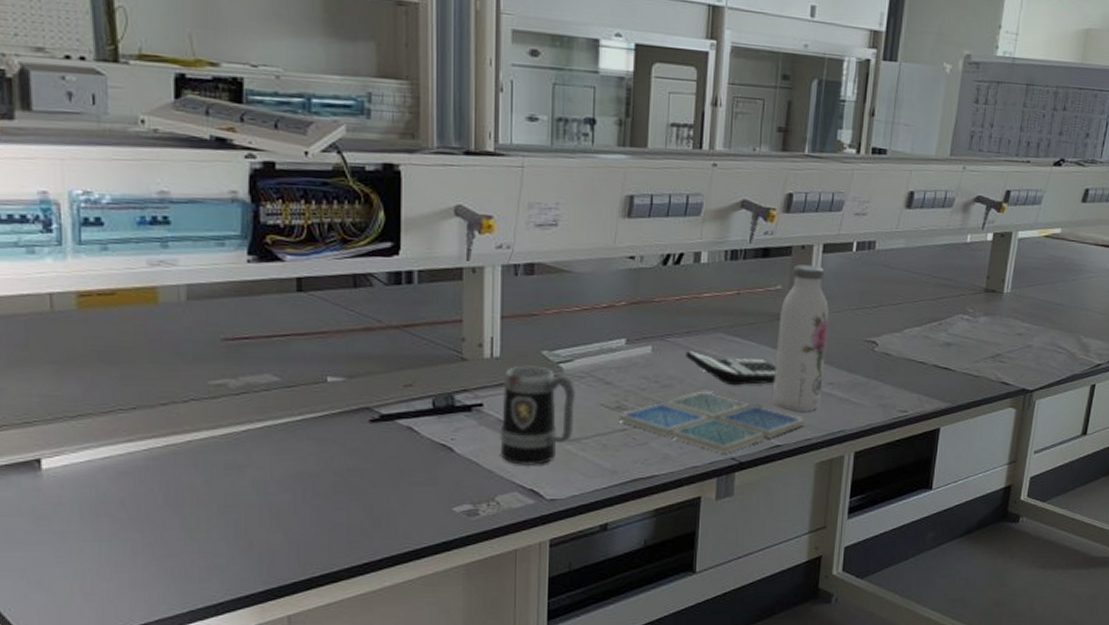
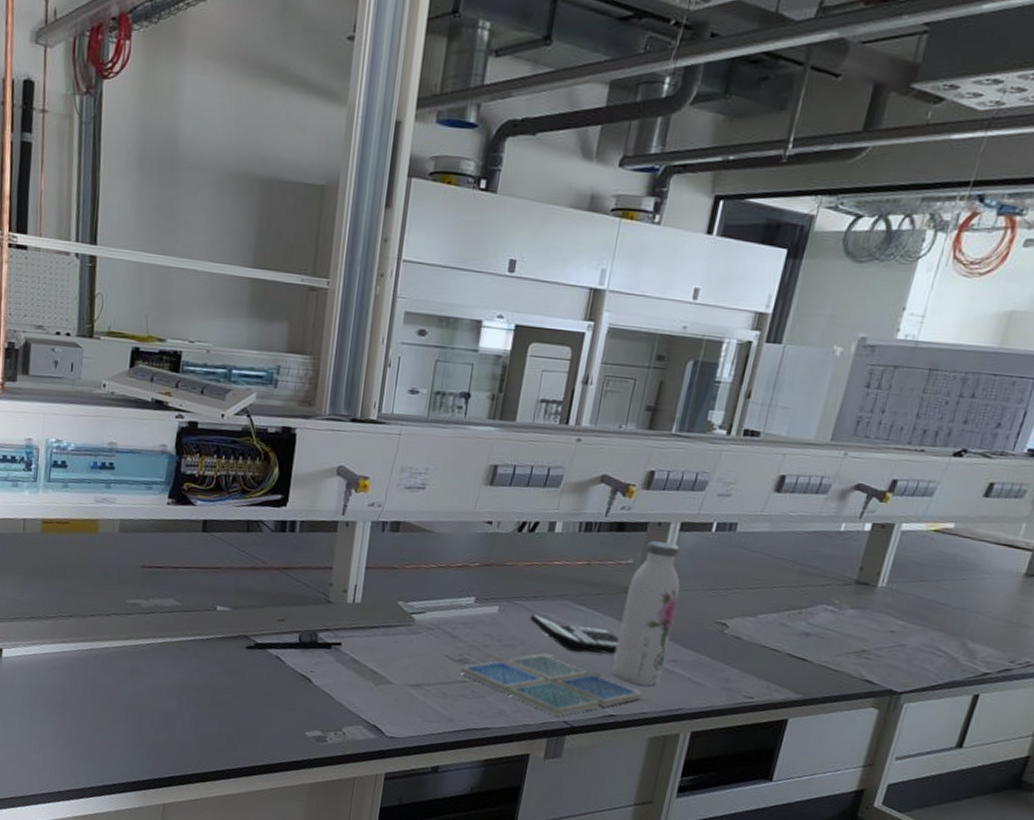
mug: present [500,365,577,465] -> none [350,613,425,704]

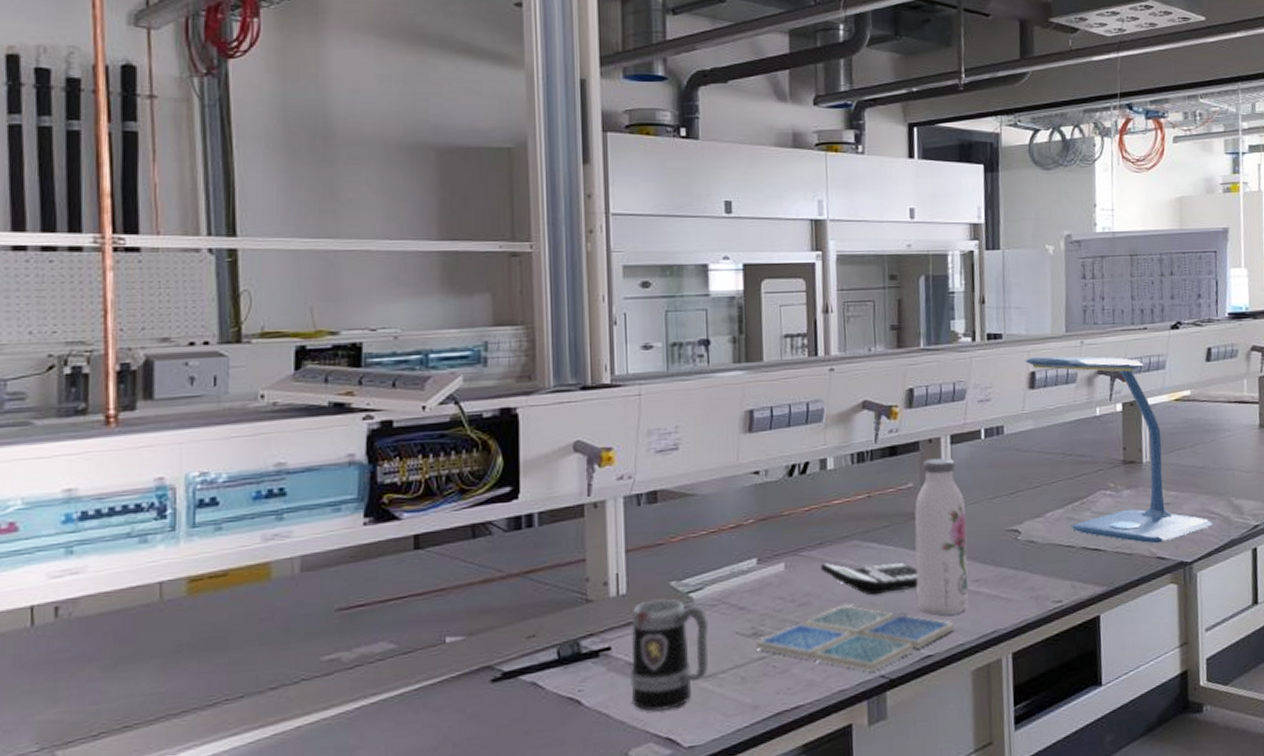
mug: none [350,613,425,704] -> present [630,599,709,712]
desk lamp: none [776,460,938,668] -> present [1024,356,1214,544]

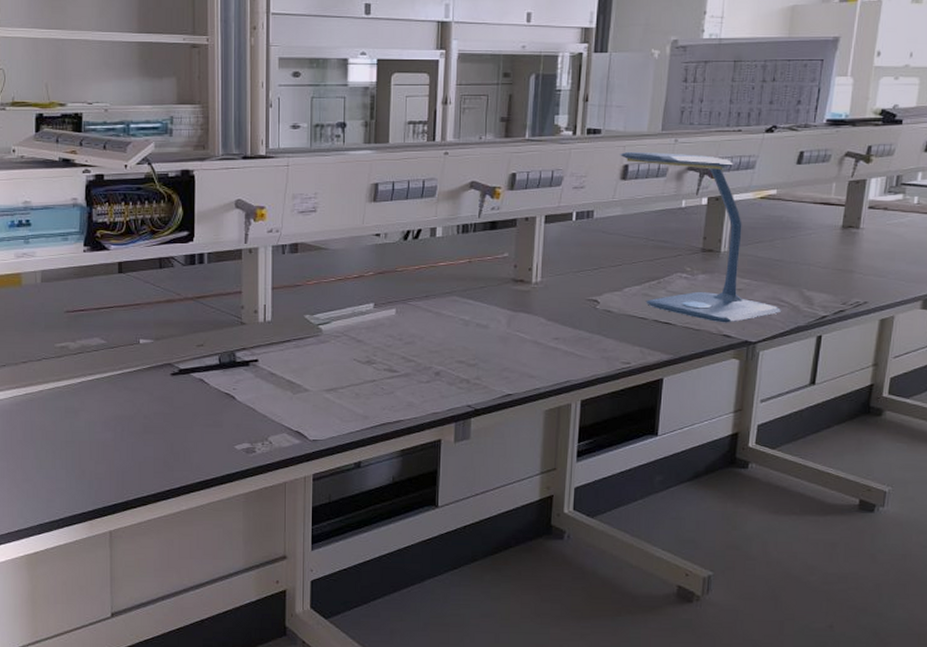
mug: present [630,599,709,712] -> none [272,327,334,411]
drink coaster: present [755,606,954,672] -> none [369,348,533,402]
calculator: present [821,563,918,596] -> none [425,312,505,342]
water bottle: present [914,458,969,616] -> none [503,234,552,364]

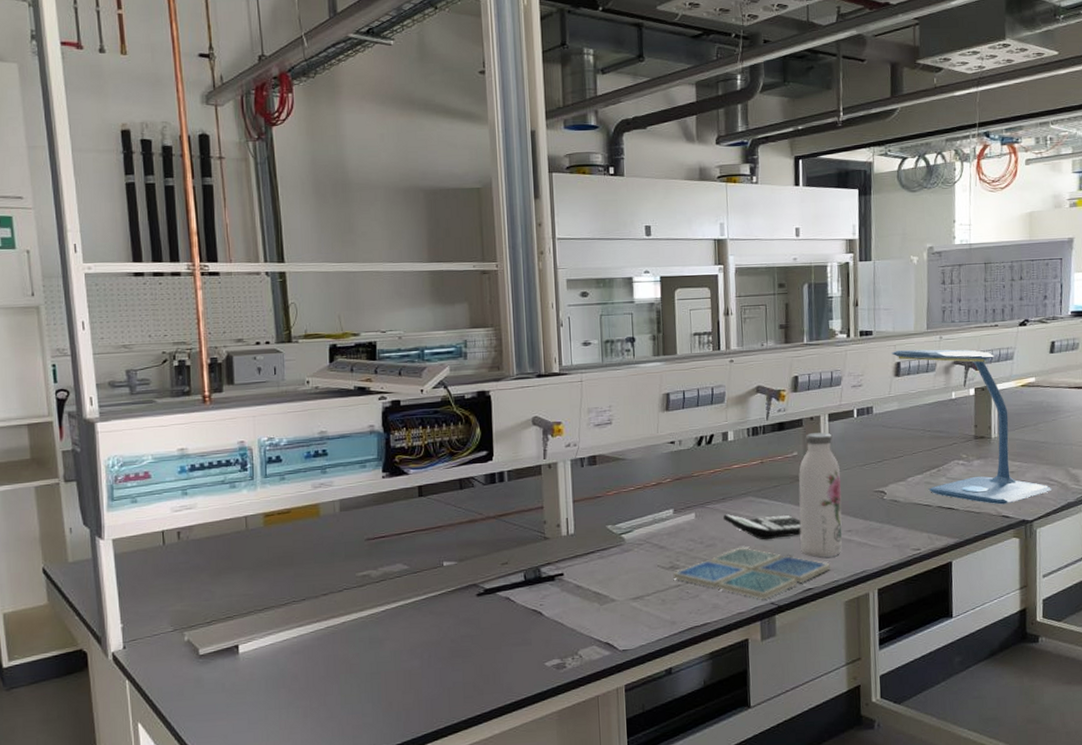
drink coaster: none [369,348,533,402] -> present [673,548,830,600]
calculator: none [425,312,505,342] -> present [723,514,801,540]
water bottle: none [503,234,552,364] -> present [798,432,842,558]

